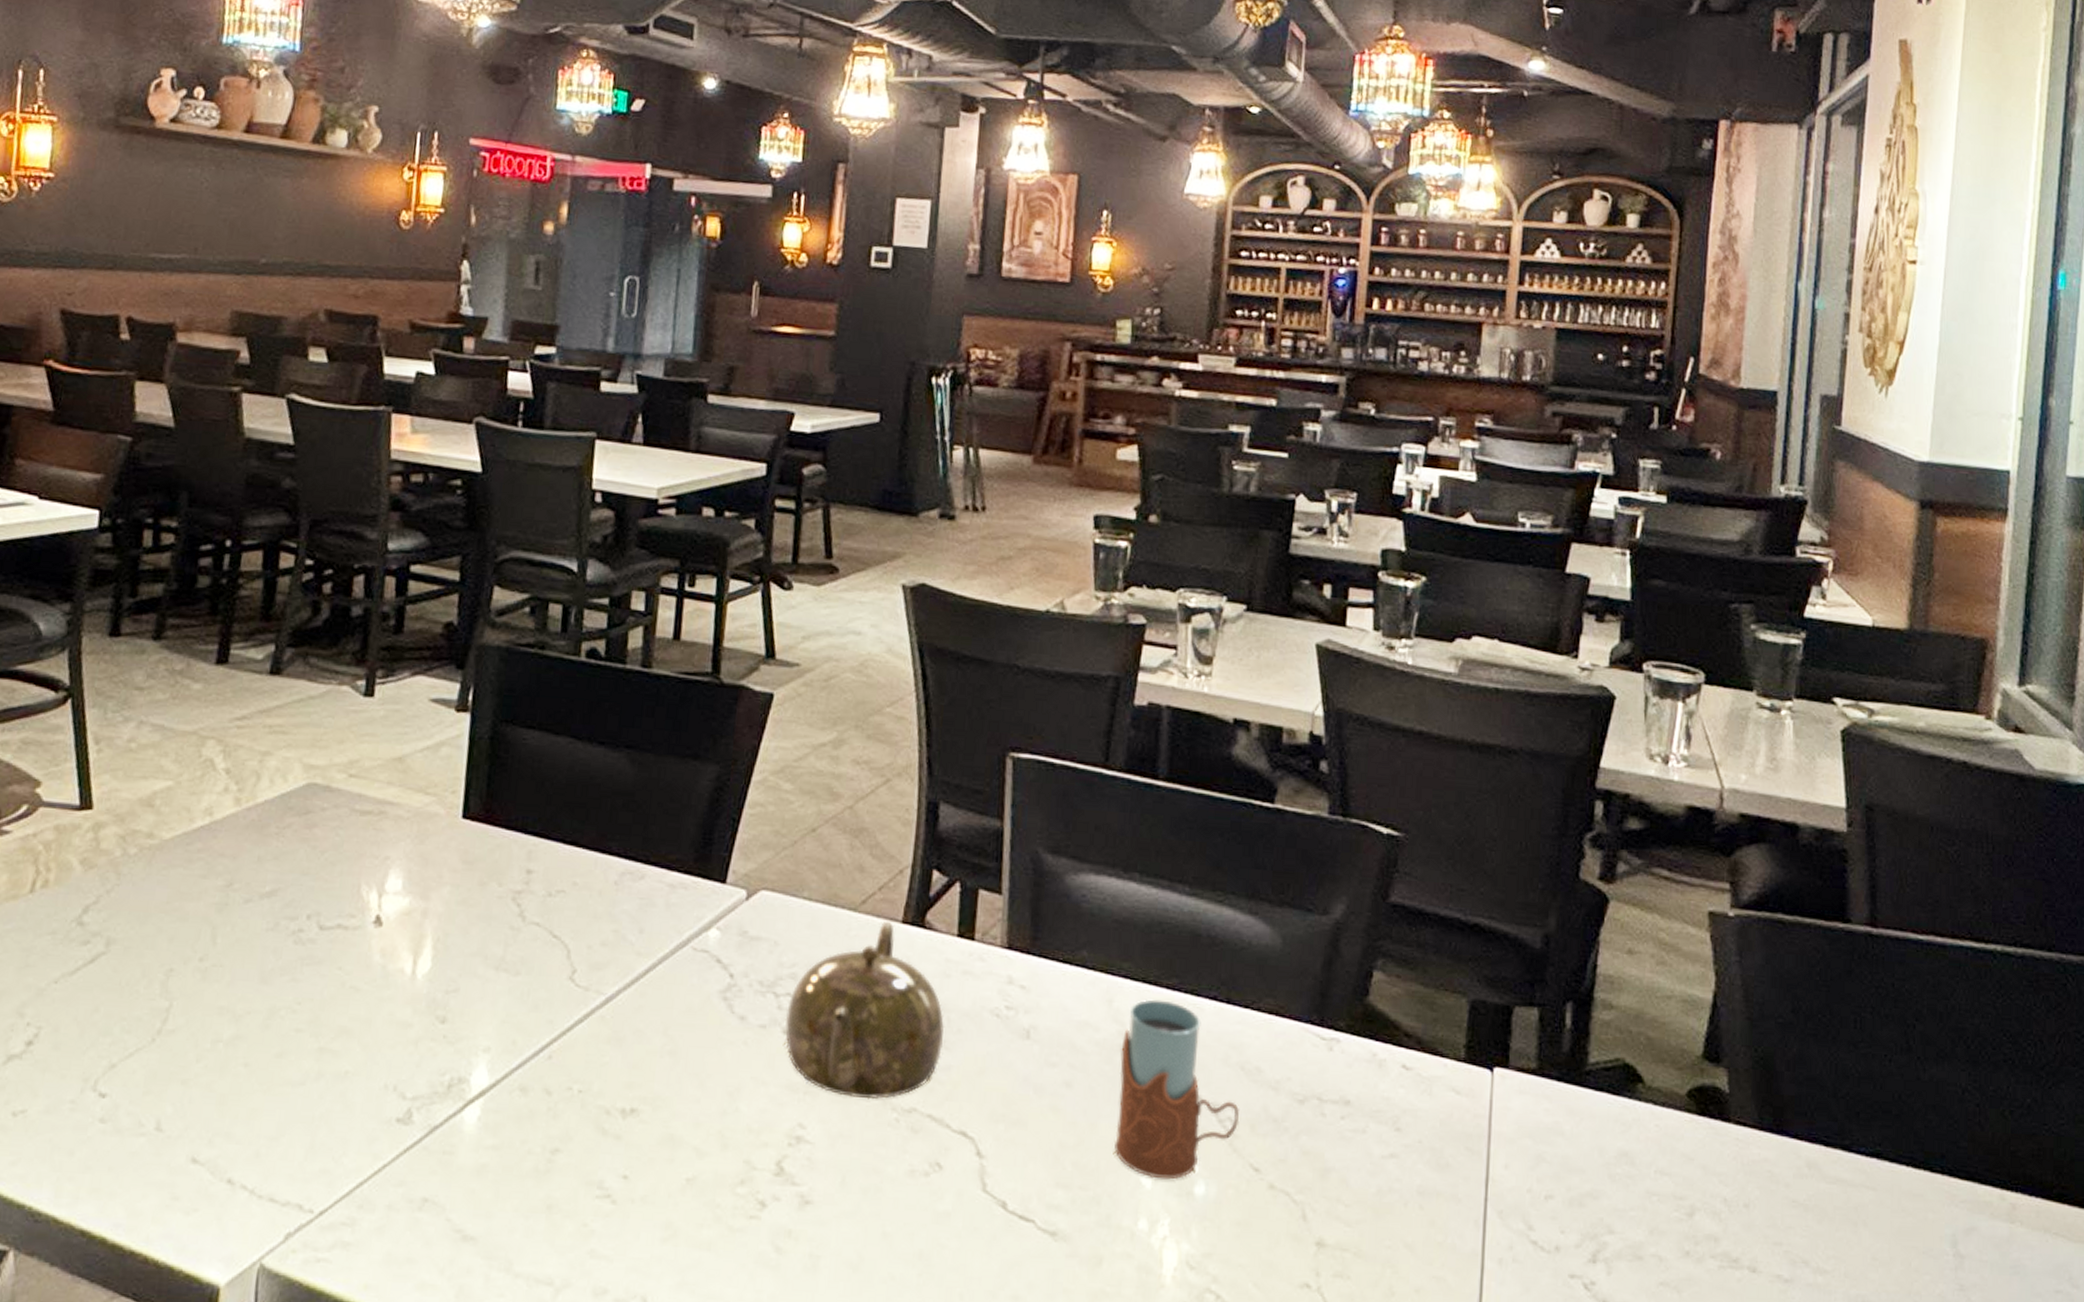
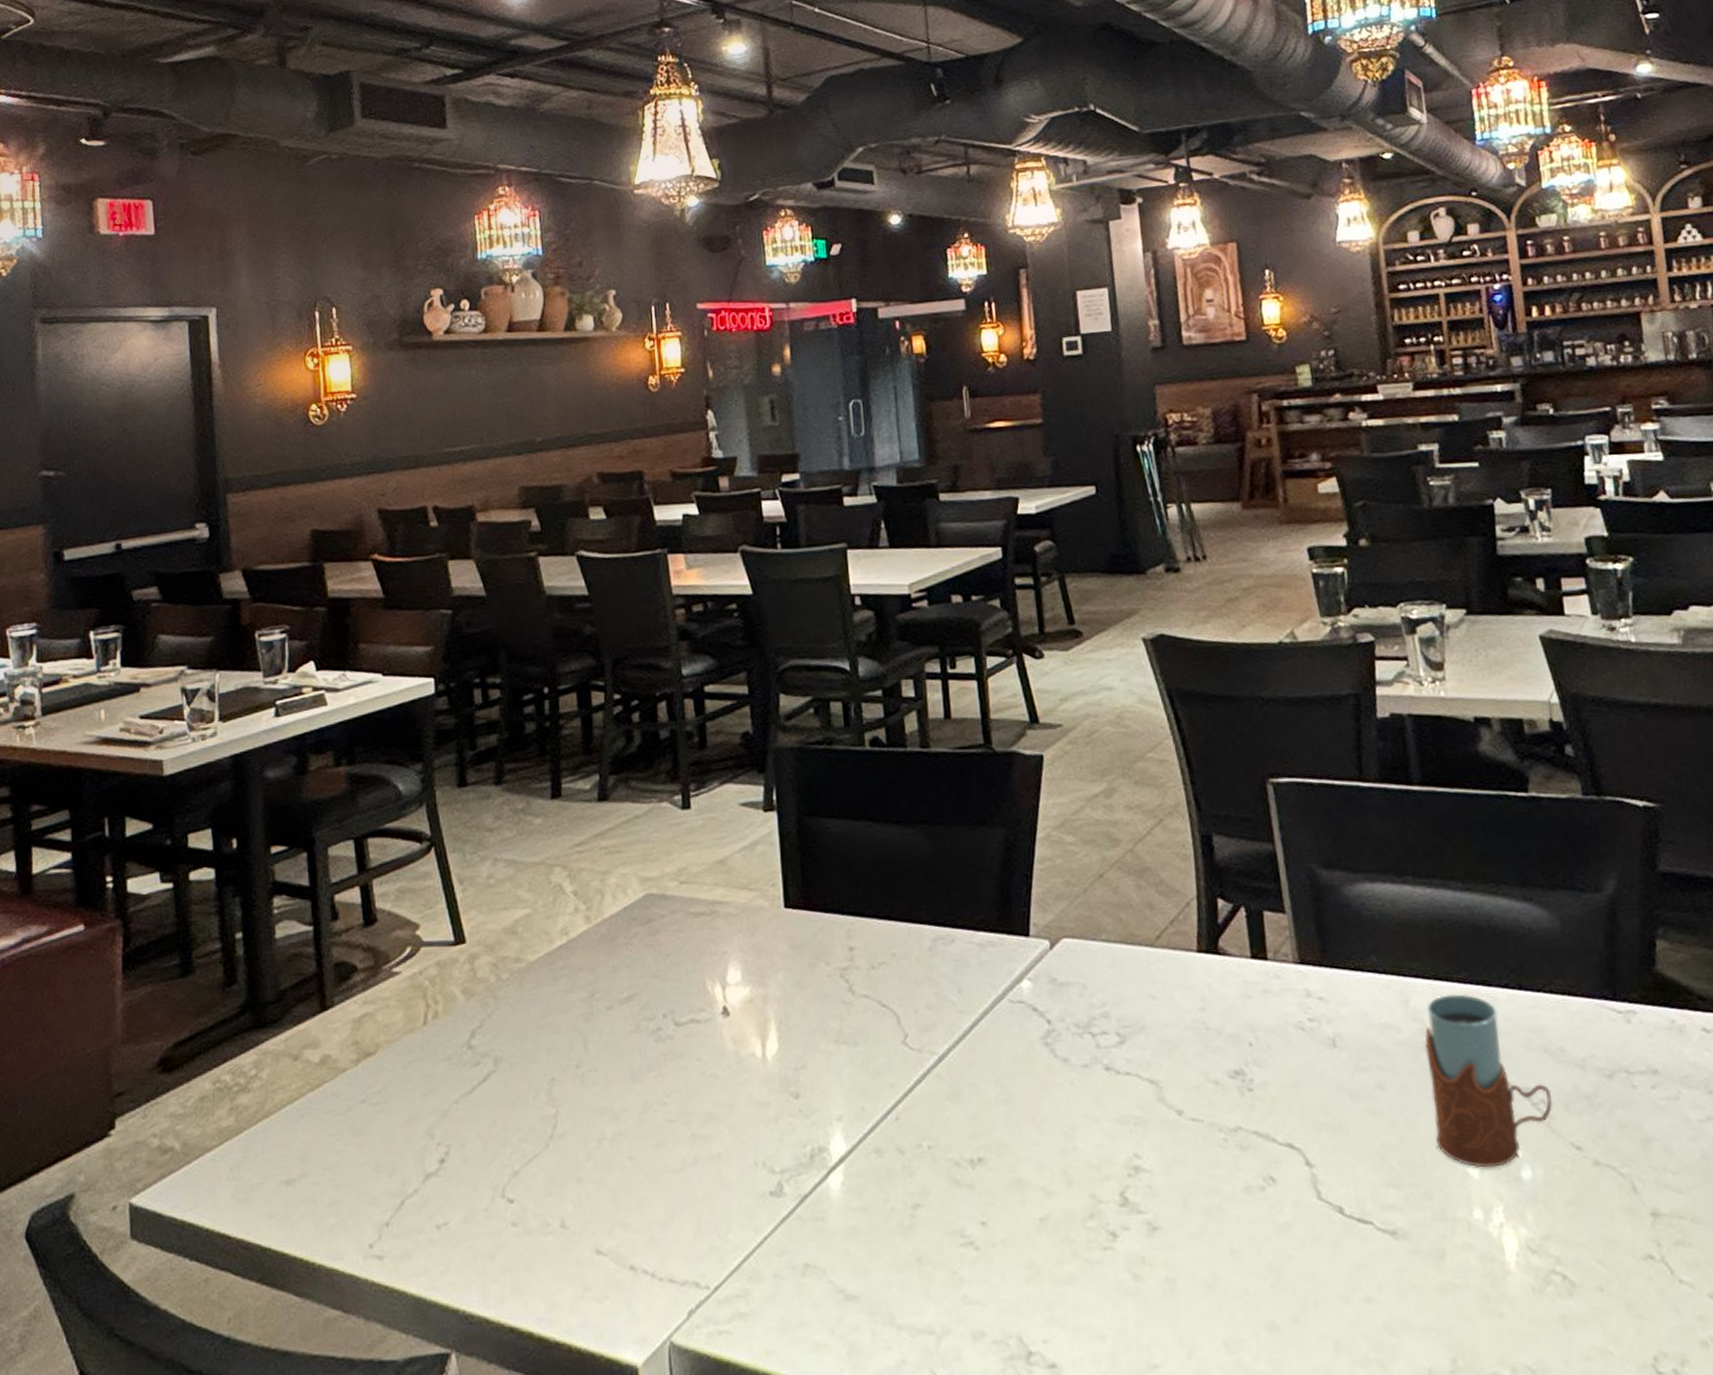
teapot: present [784,921,944,1099] -> none [1104,952,1256,1123]

